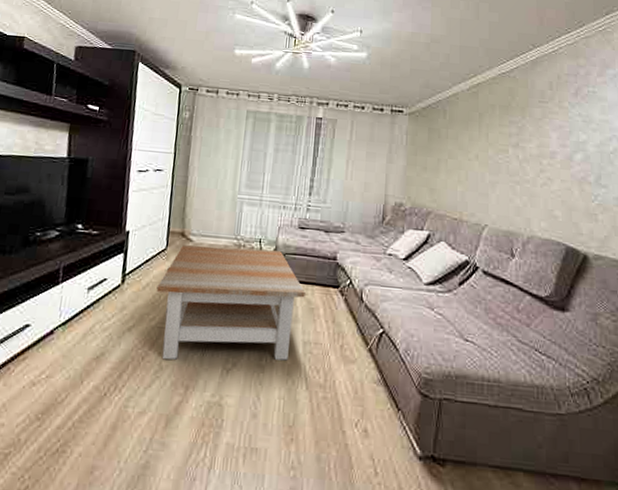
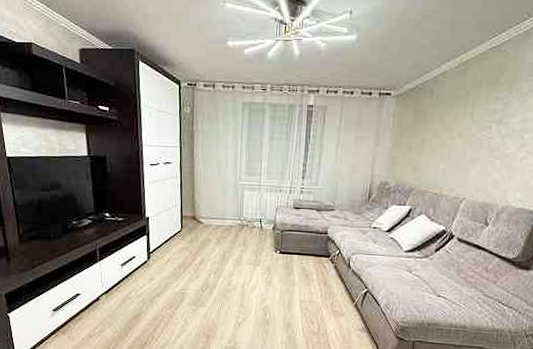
coffee table: present [156,245,306,361] -> none [176,226,301,317]

